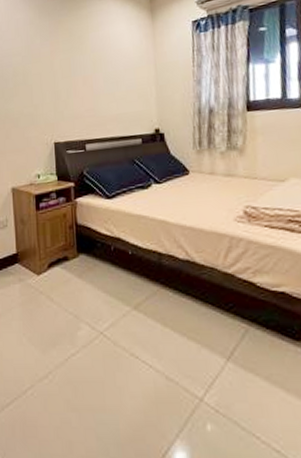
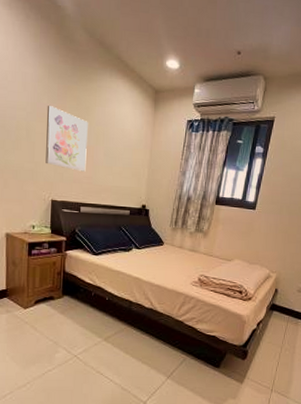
wall art: none [40,44,87,106] -> present [45,106,88,172]

